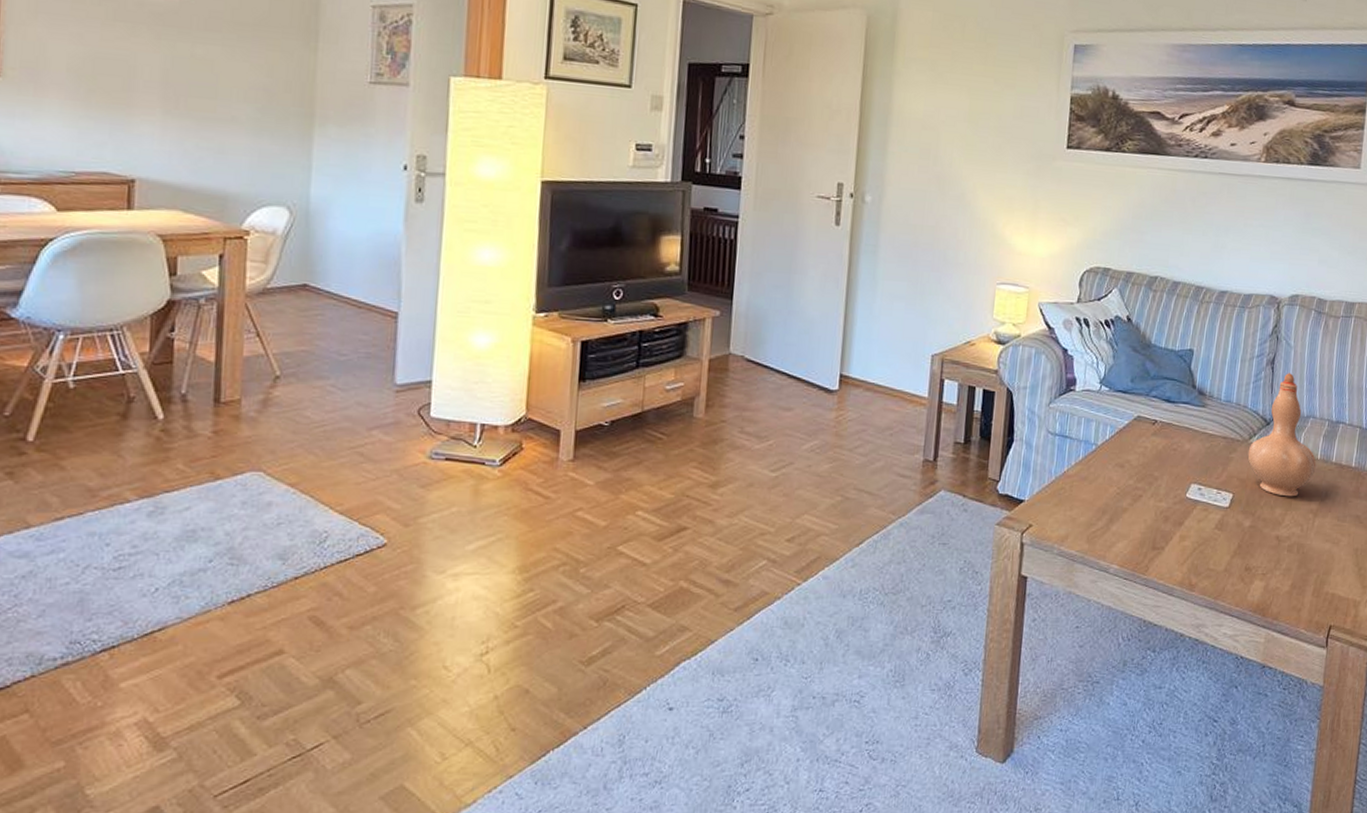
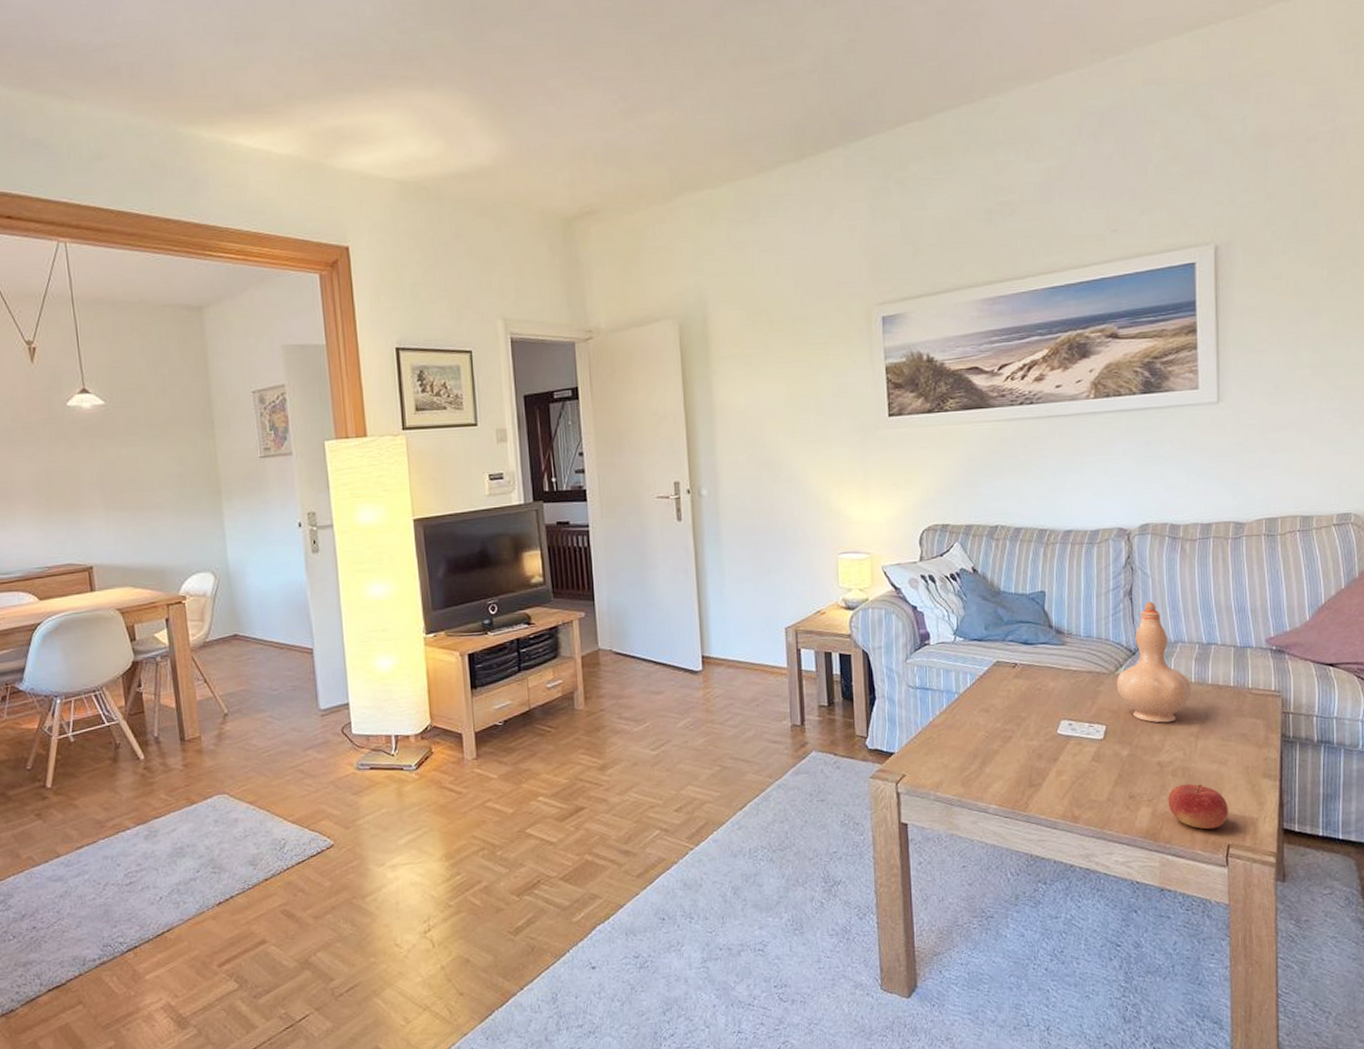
fruit: none [1280,560,1335,609] -> present [1168,783,1228,830]

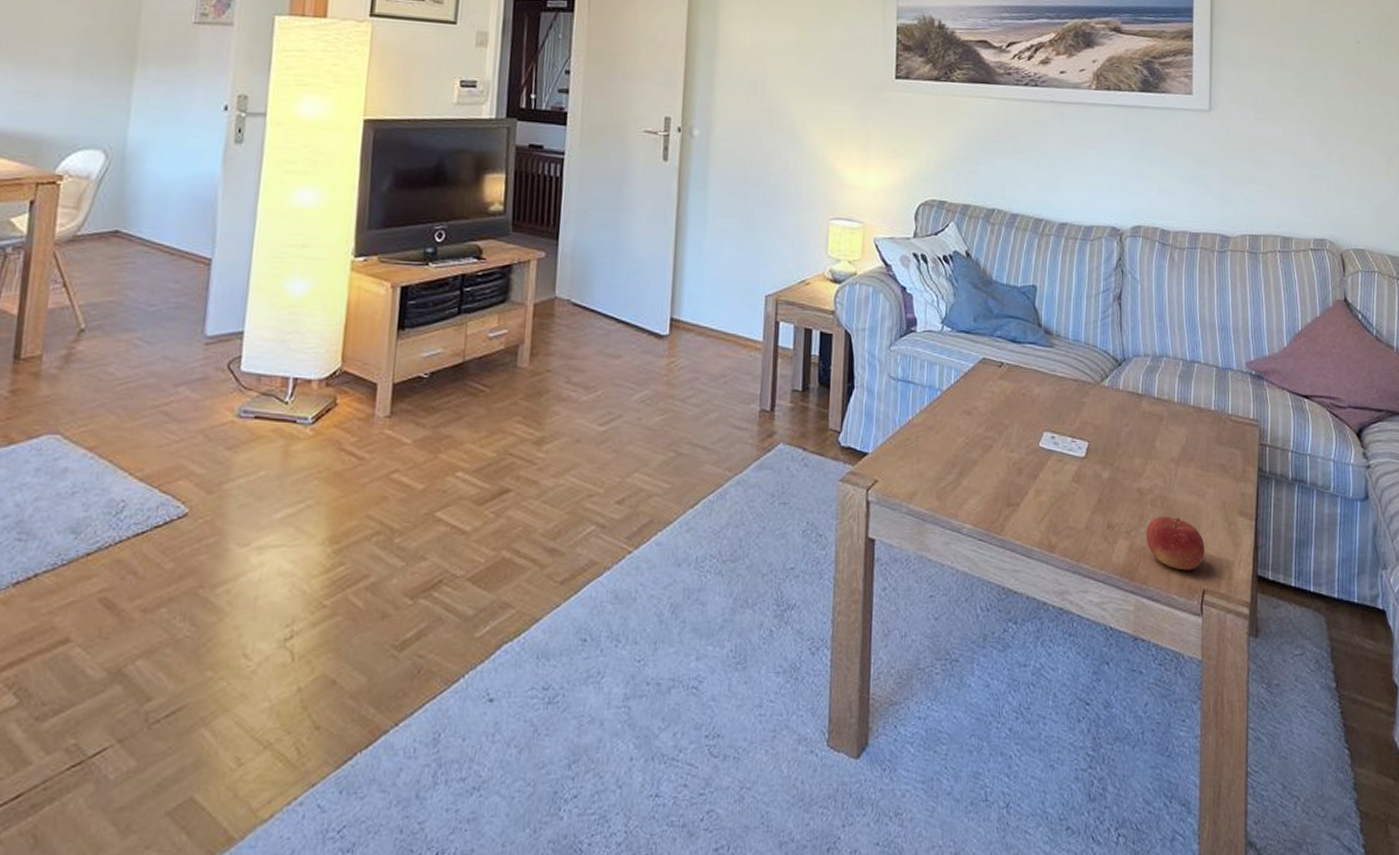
vase: present [1116,601,1191,723] -> none [1101,309,1174,445]

